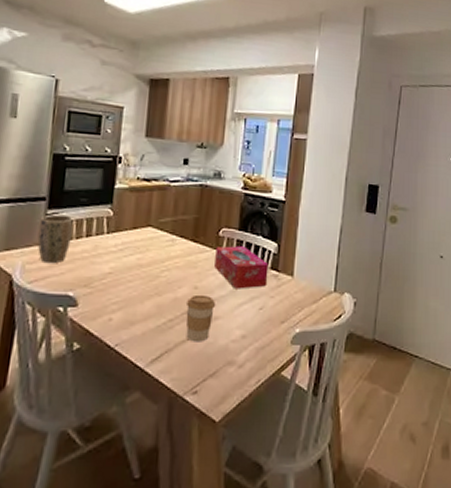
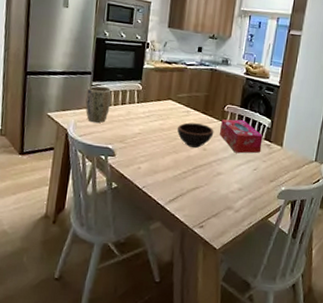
bowl: none [159,254,207,287] -> present [177,122,214,148]
coffee cup: present [186,294,215,342] -> none [196,155,219,191]

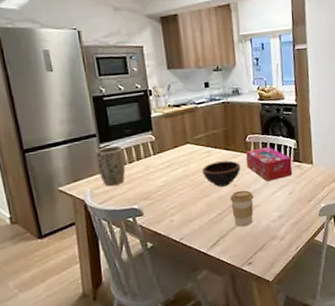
coffee cup: none [196,155,219,191] -> present [230,190,254,227]

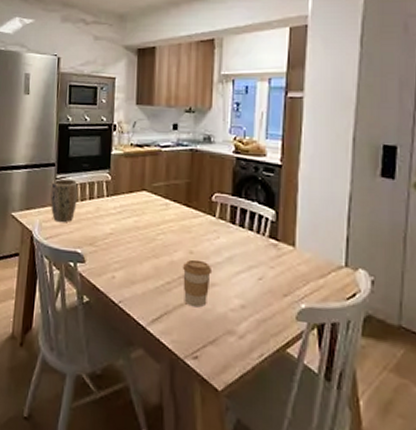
bowl: present [201,160,241,188] -> none [155,218,201,251]
tissue box: present [246,147,293,182] -> none [209,211,266,257]

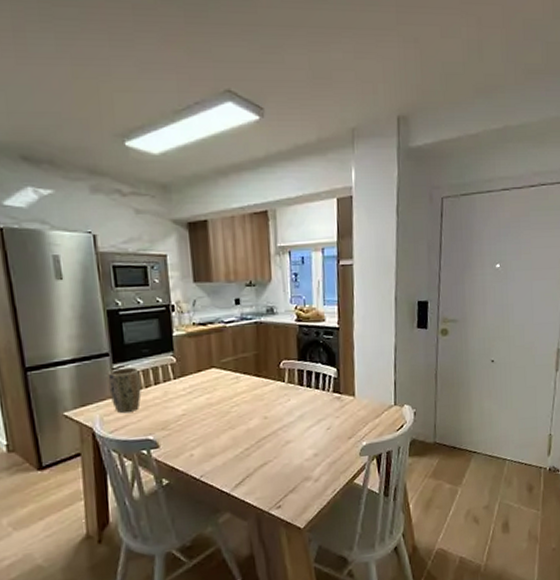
coffee cup: present [183,259,211,308] -> none [259,423,286,465]

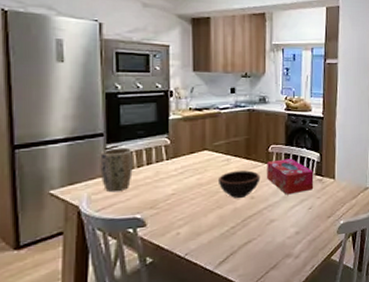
bowl: none [228,388,273,419] -> present [217,170,260,199]
tissue box: none [279,375,332,414] -> present [267,158,314,195]

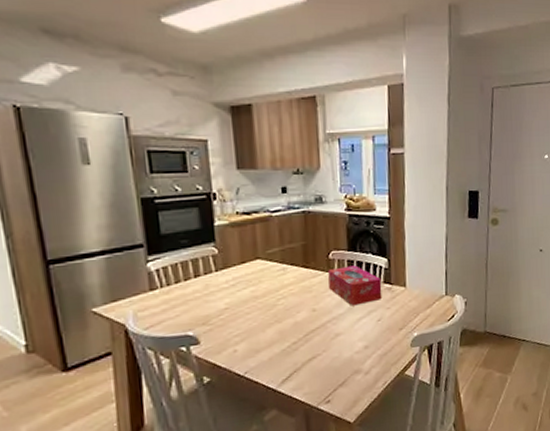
plant pot: present [100,147,133,192] -> none [142,258,180,308]
bowl: present [217,170,260,199] -> none [274,280,322,312]

